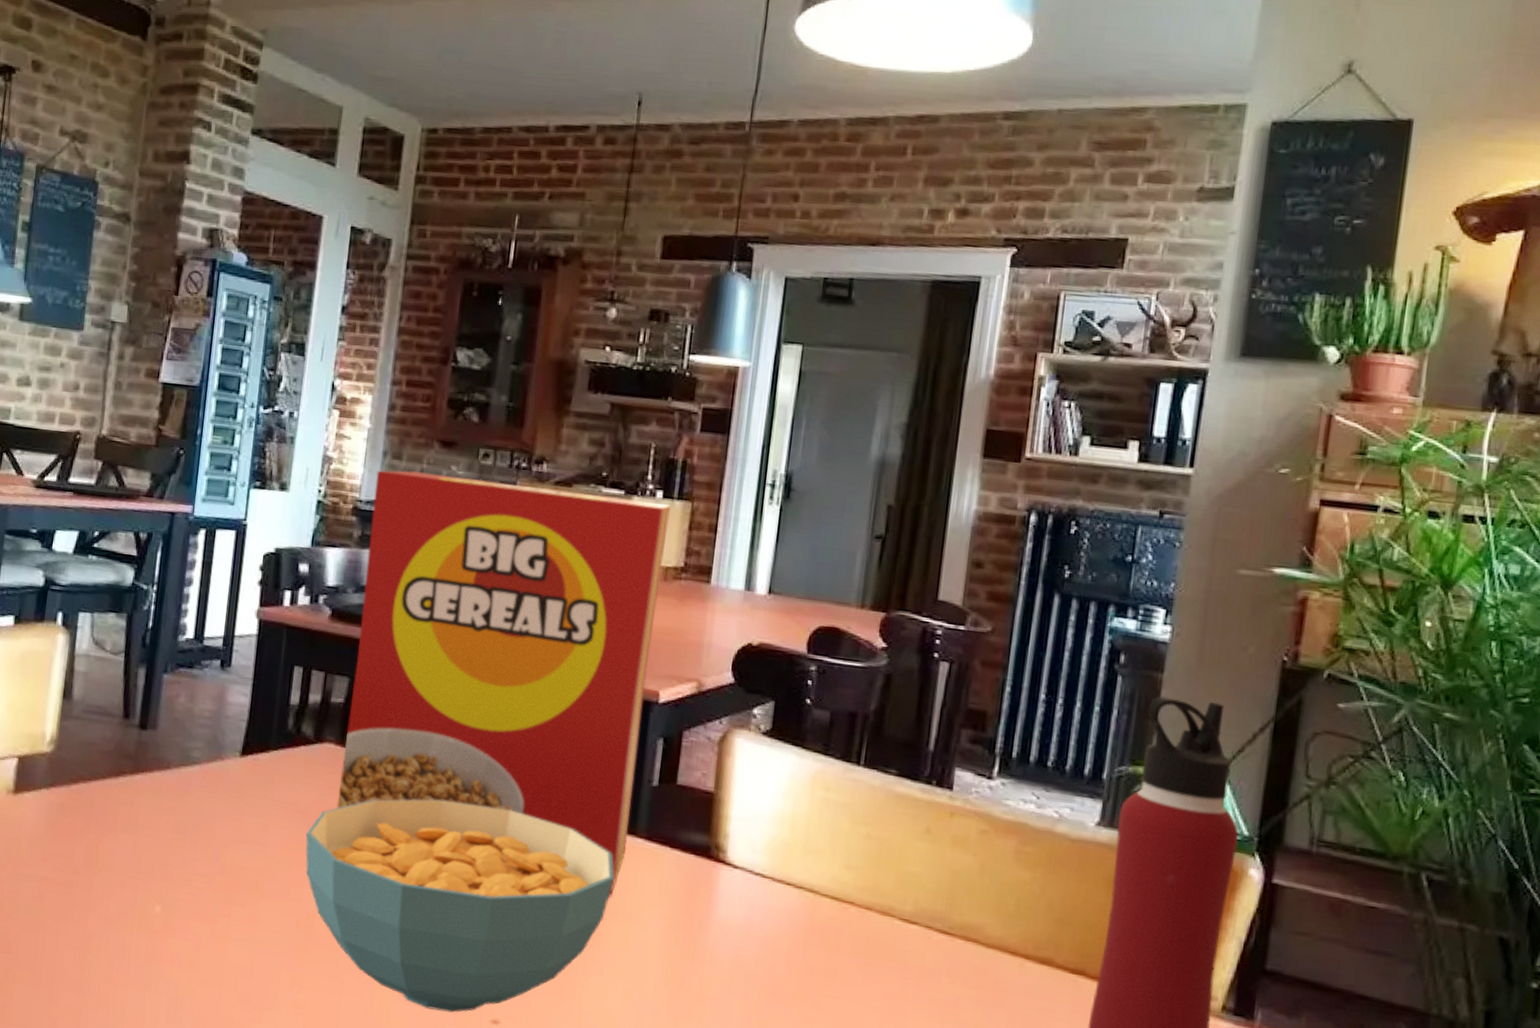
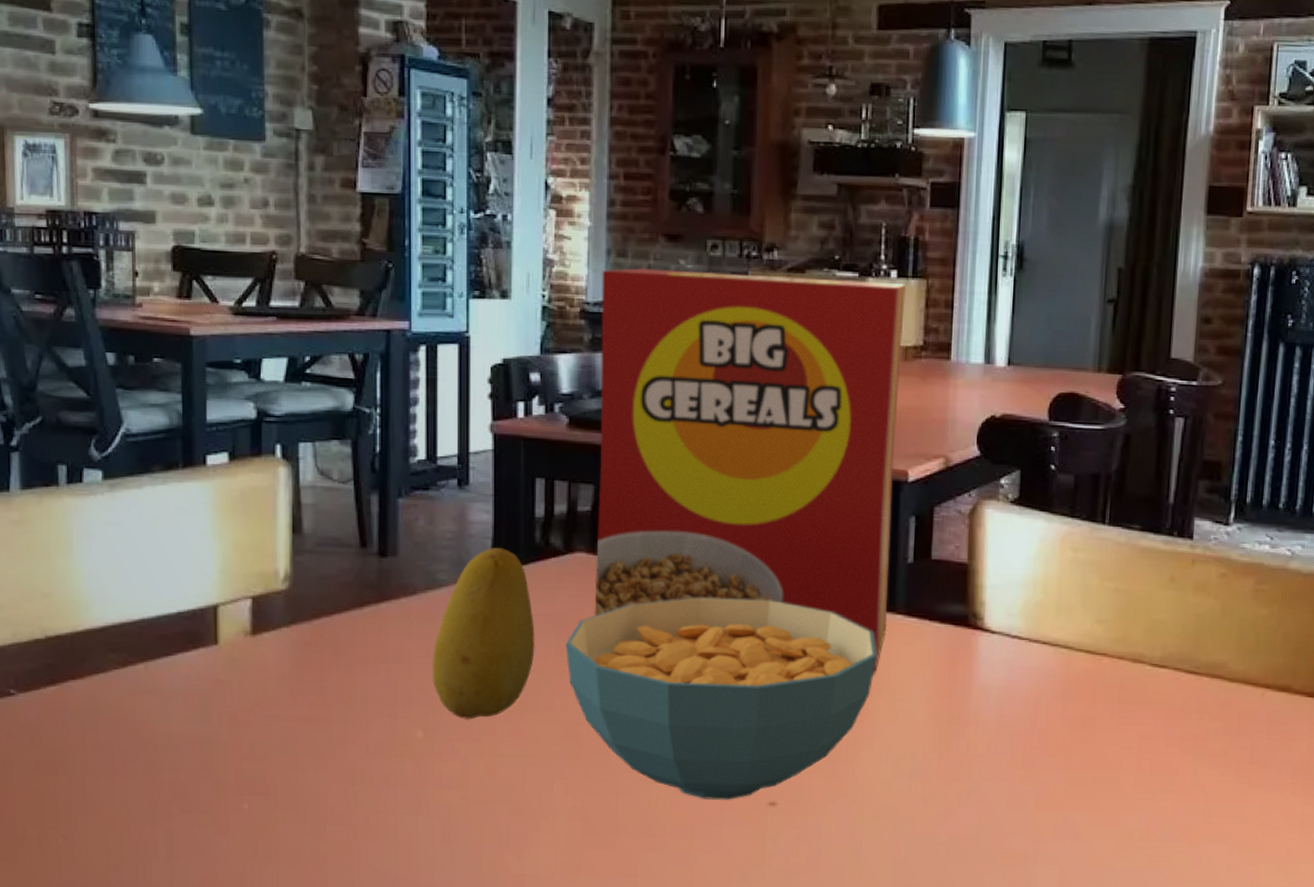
fruit: none [176,730,278,900] -> present [432,548,535,720]

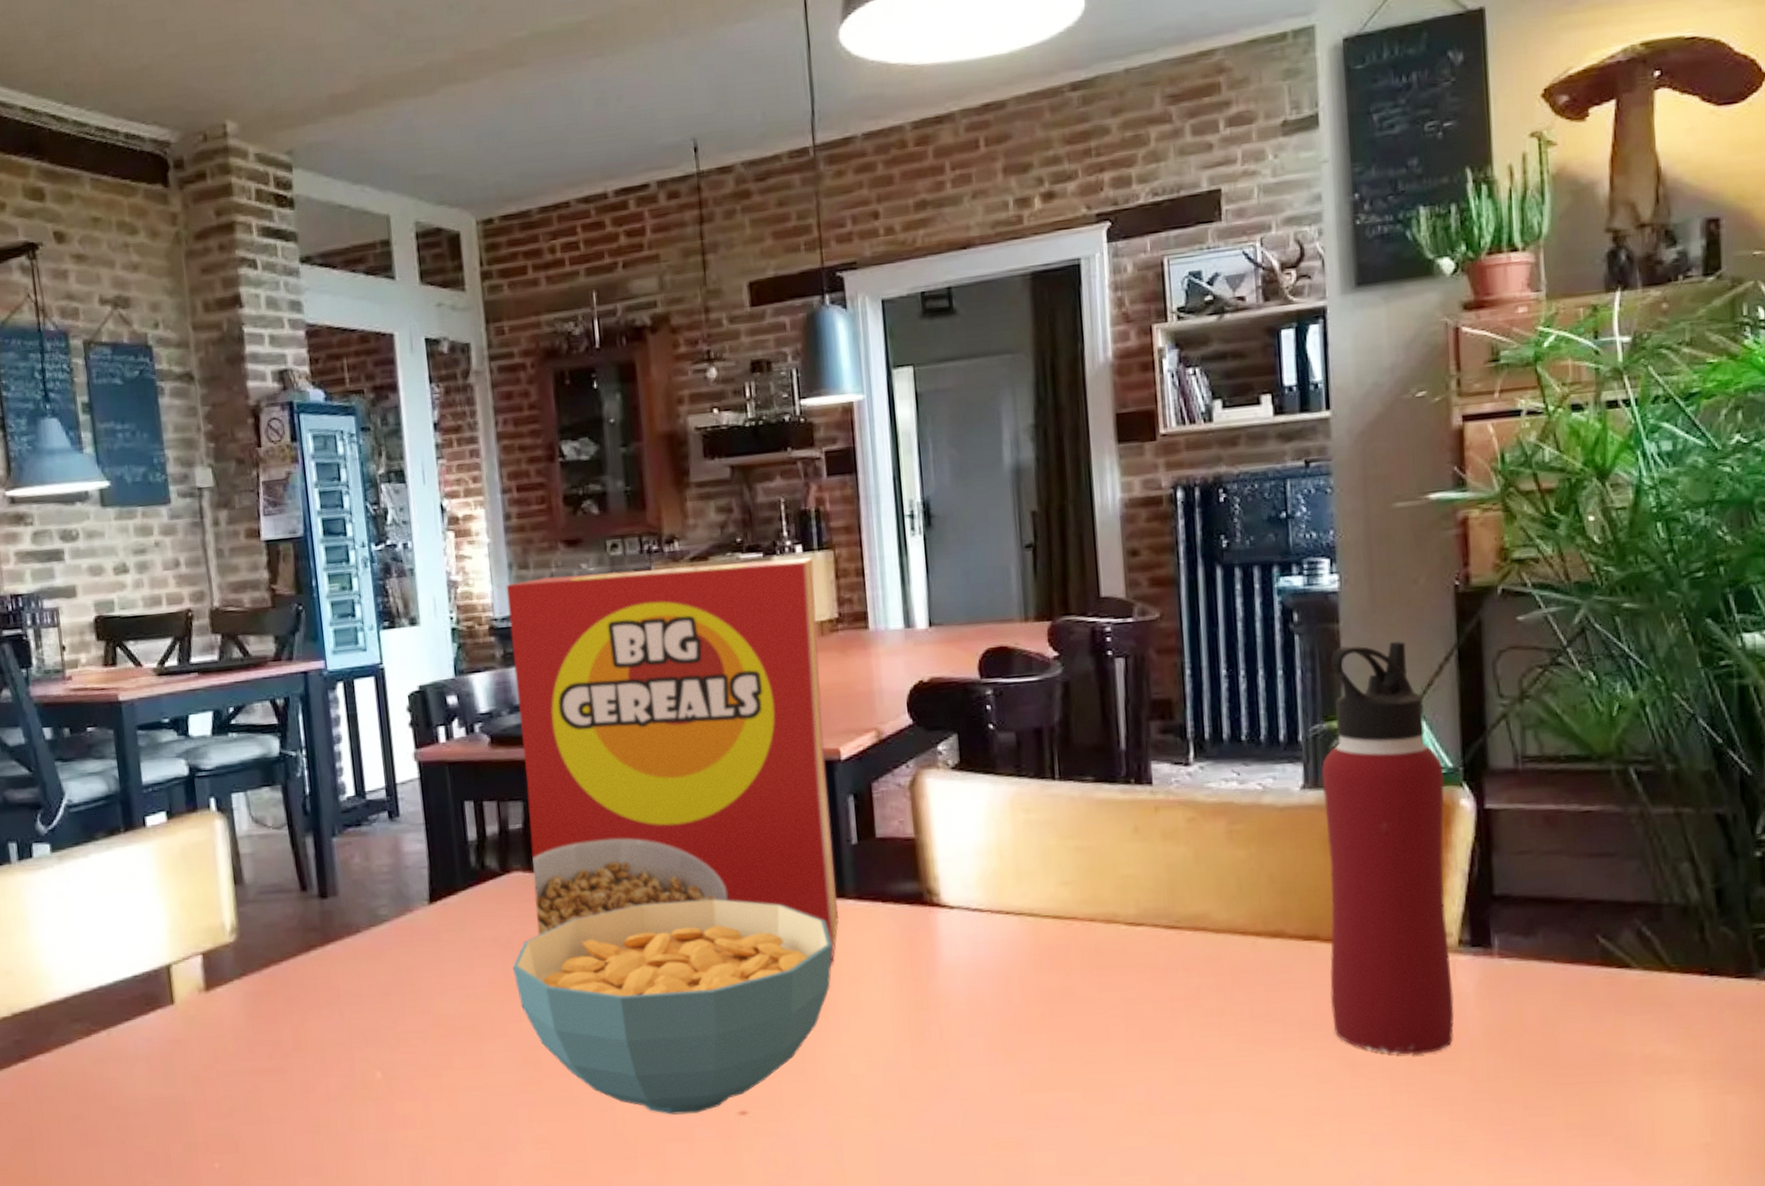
fruit: present [432,548,535,720] -> none [382,876,483,1055]

